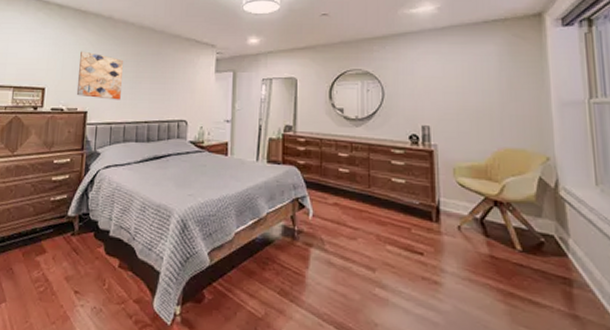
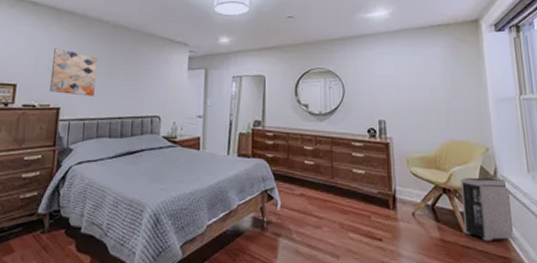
air purifier: none [514,189,579,260] -> present [460,177,516,241]

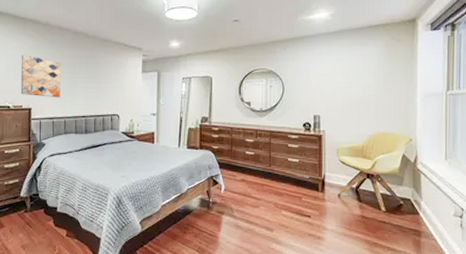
air purifier: present [460,177,516,241] -> none [382,164,428,217]

